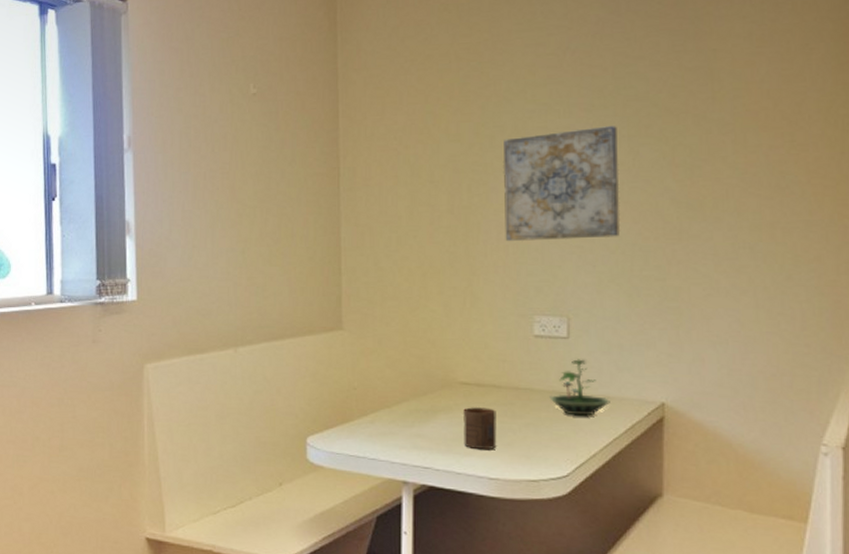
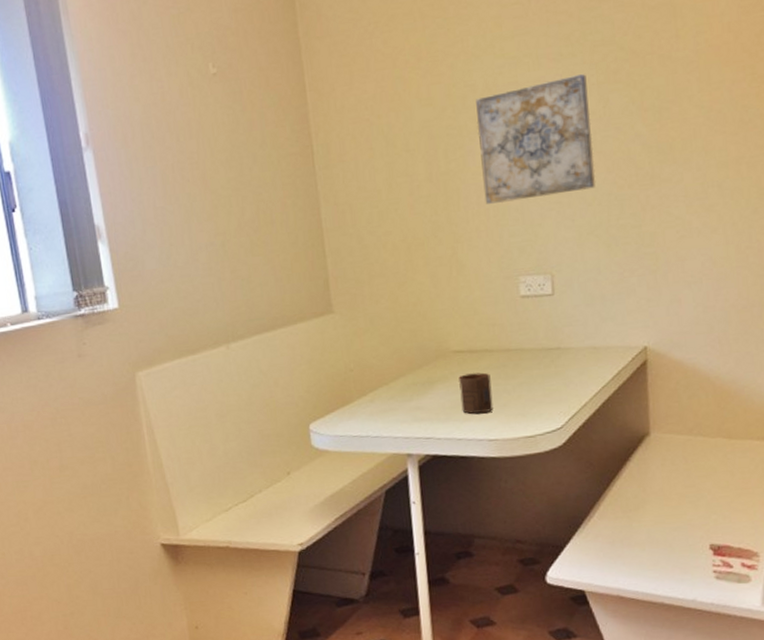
terrarium: present [549,359,610,416] -> none [539,313,597,370]

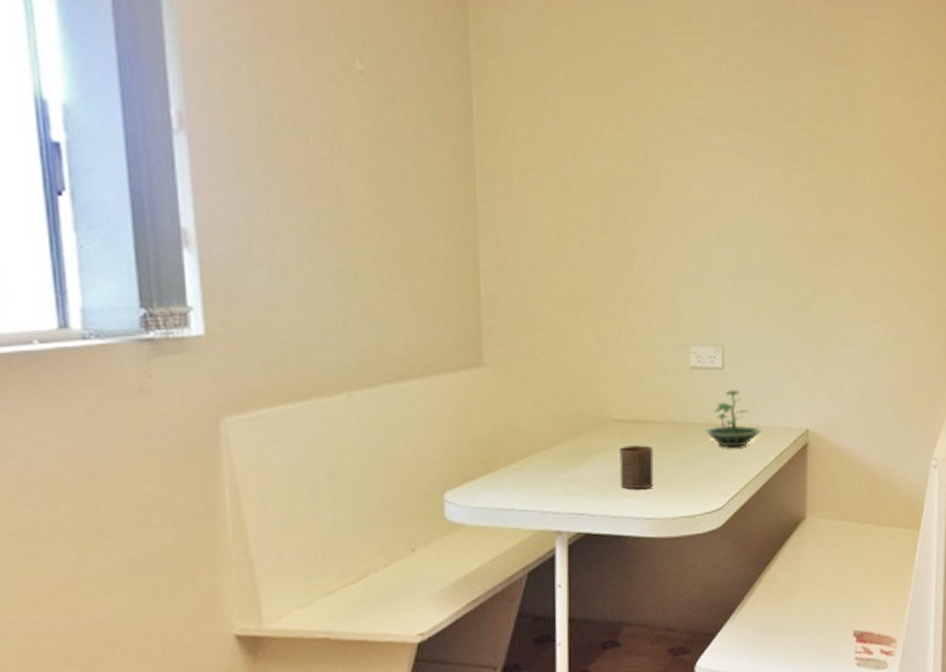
wall art: present [476,73,596,204] -> none [658,147,772,268]
terrarium: none [539,313,597,370] -> present [705,390,761,447]

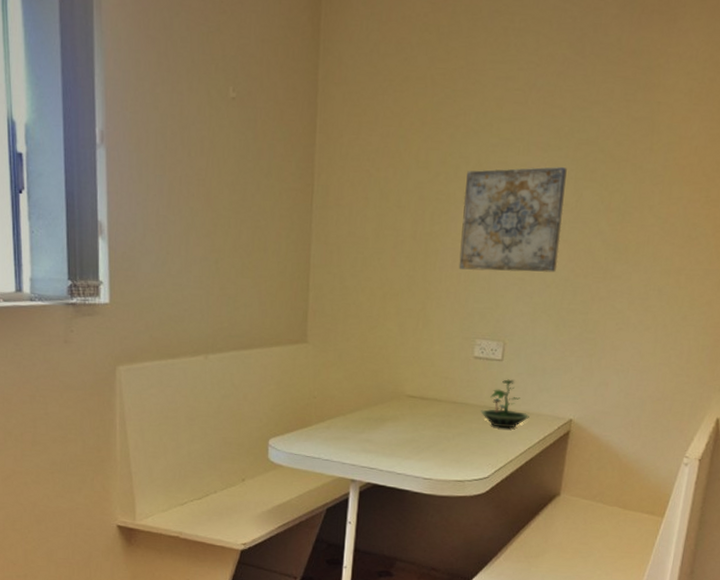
cup: present [619,445,654,489] -> none [405,417,436,454]
wall art: none [658,147,772,268] -> present [458,166,567,272]

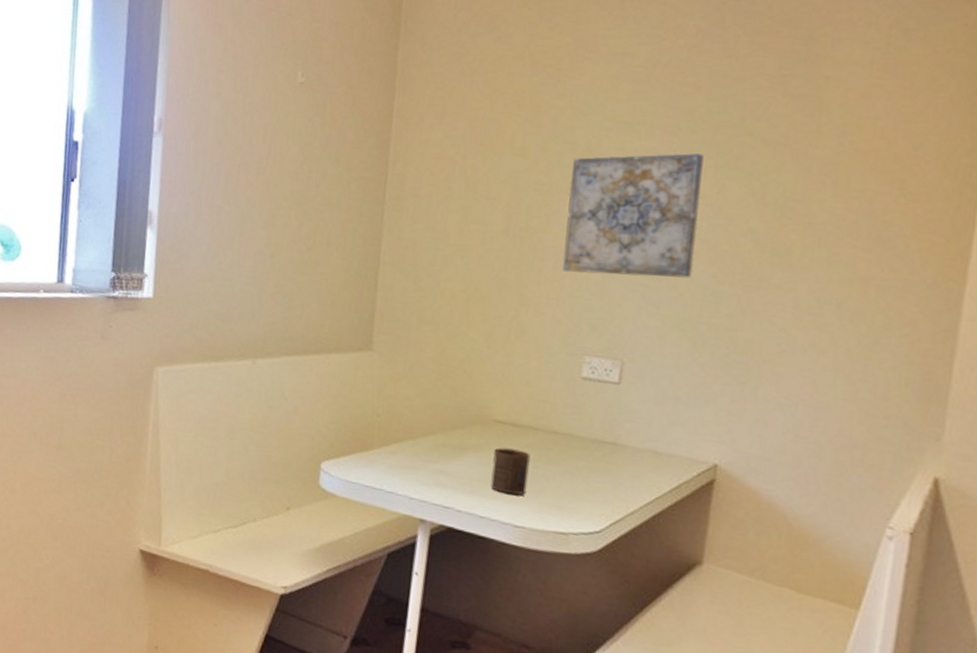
cup: none [405,417,436,454] -> present [490,447,530,495]
terrarium: present [481,379,529,428] -> none [590,407,657,471]

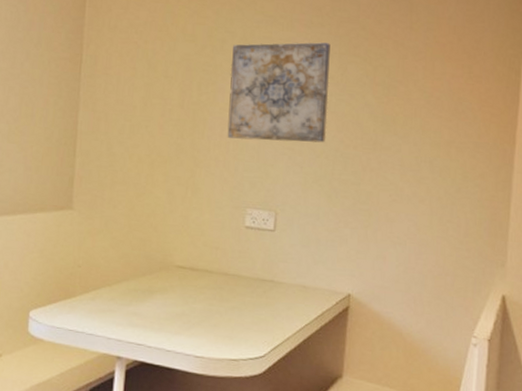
cup: present [490,447,530,495] -> none [175,289,207,329]

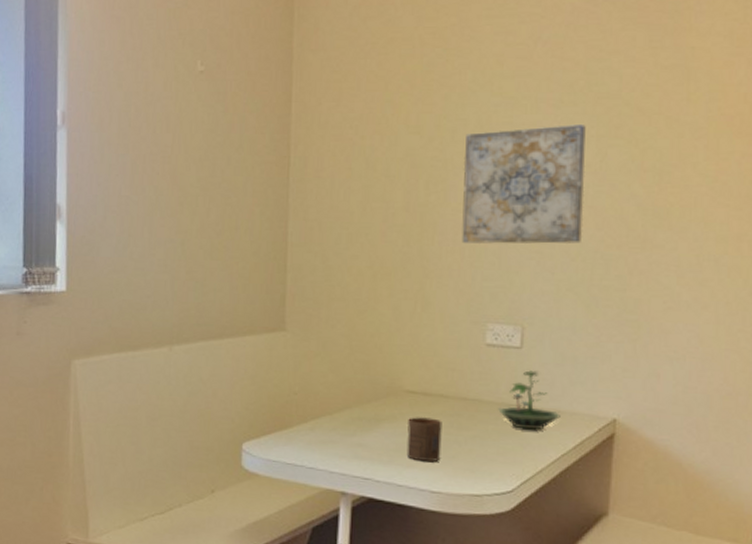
cup: none [175,289,207,329] -> present [407,417,442,462]
terrarium: none [254,250,305,303] -> present [498,370,561,430]

